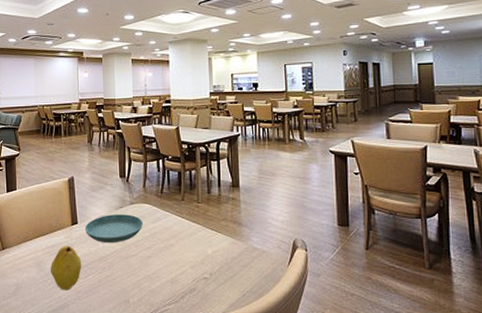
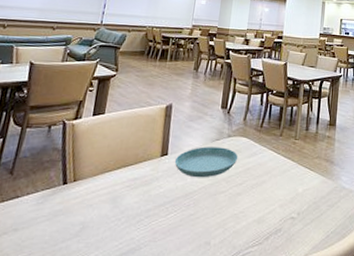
fruit: present [50,246,82,290] -> none [126,179,165,231]

